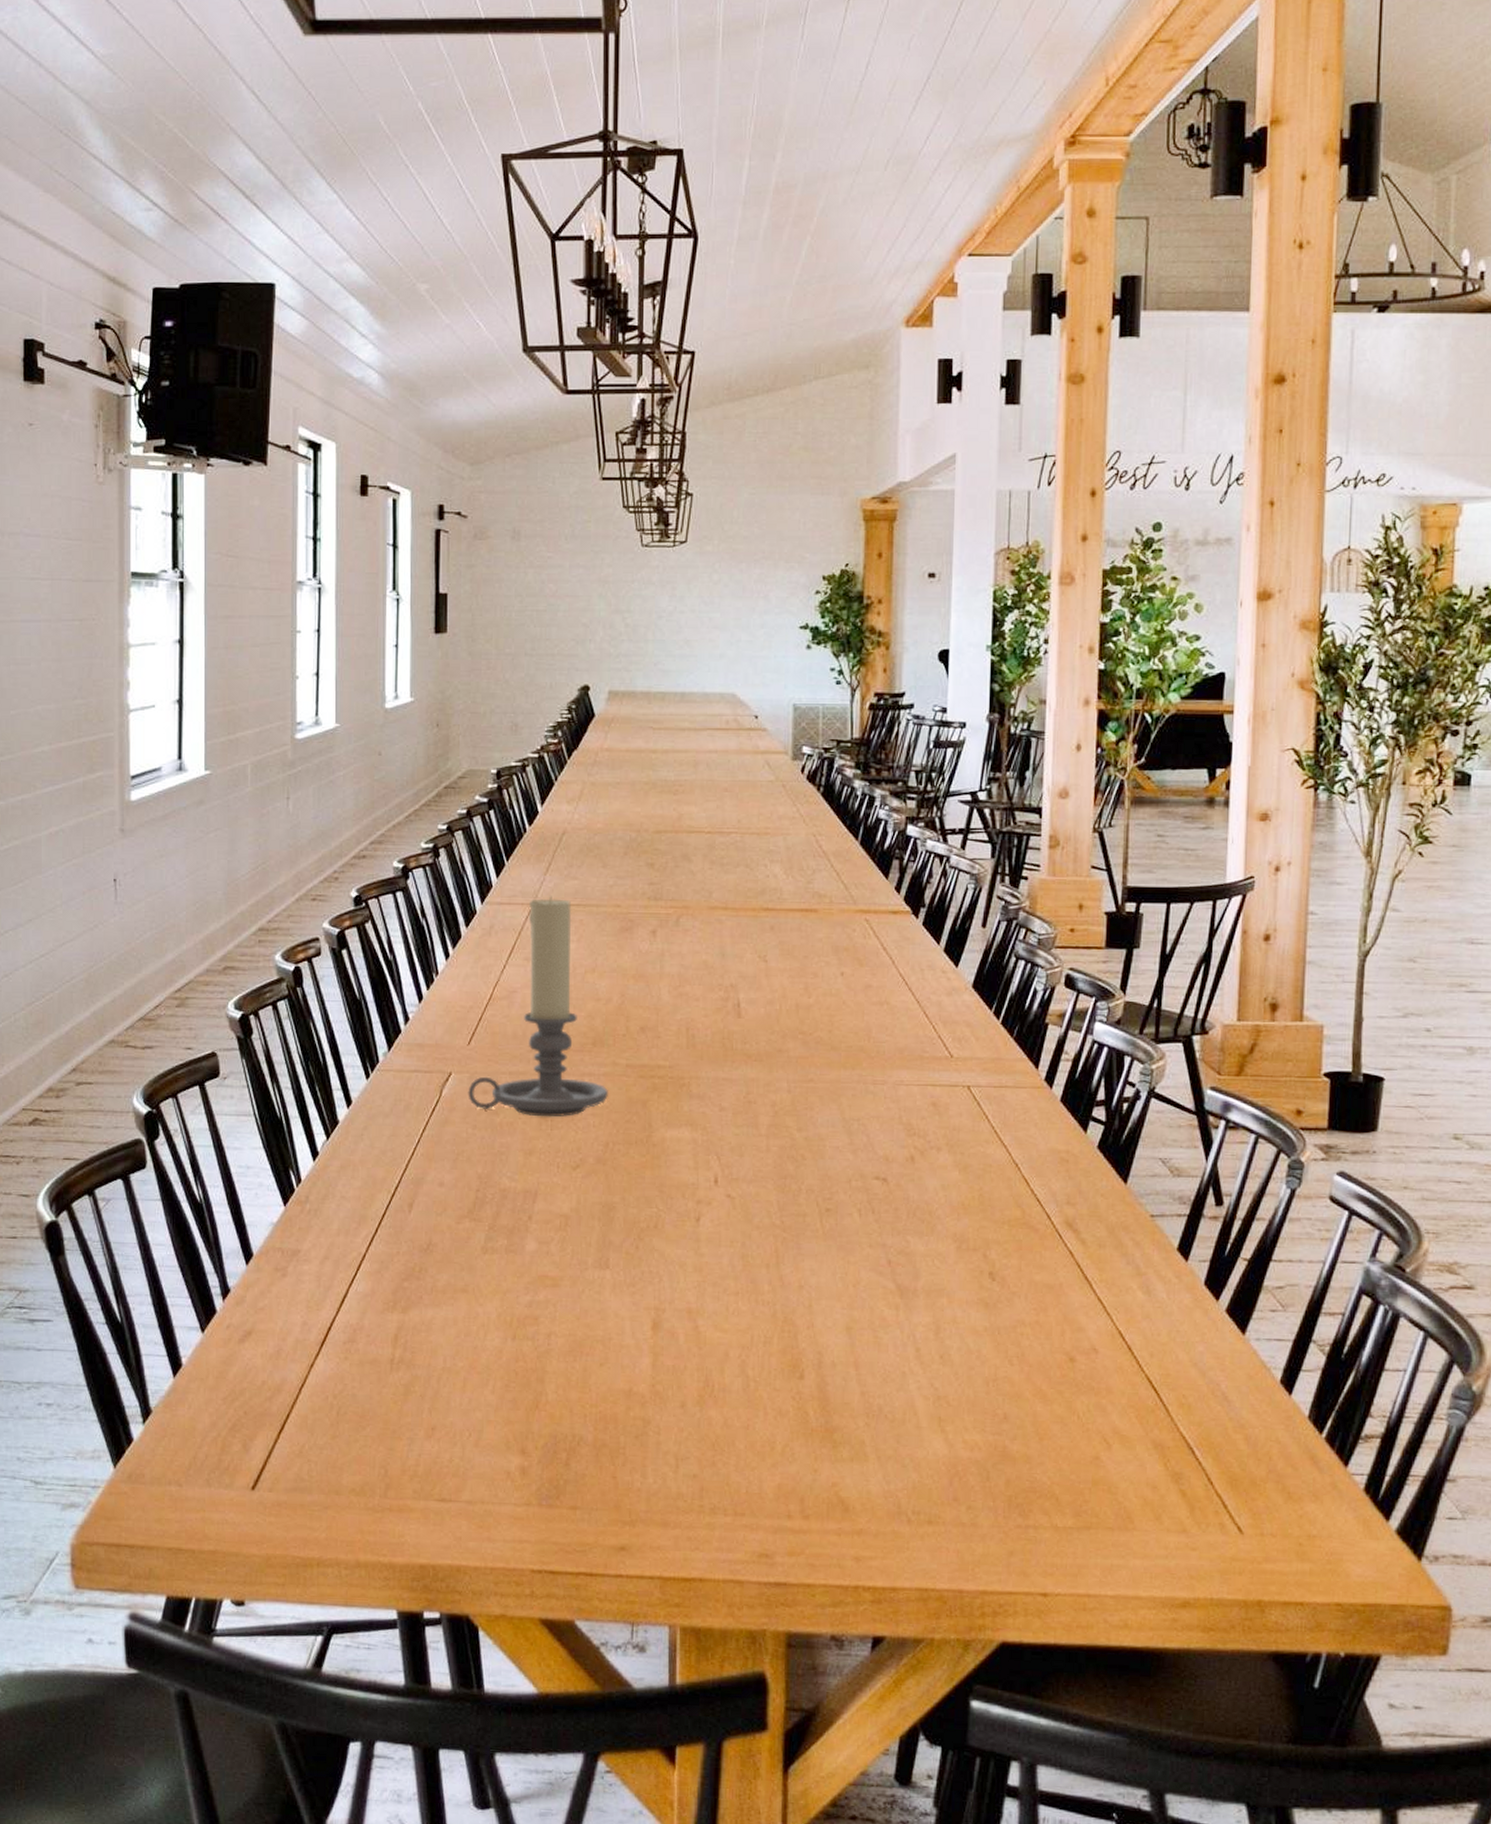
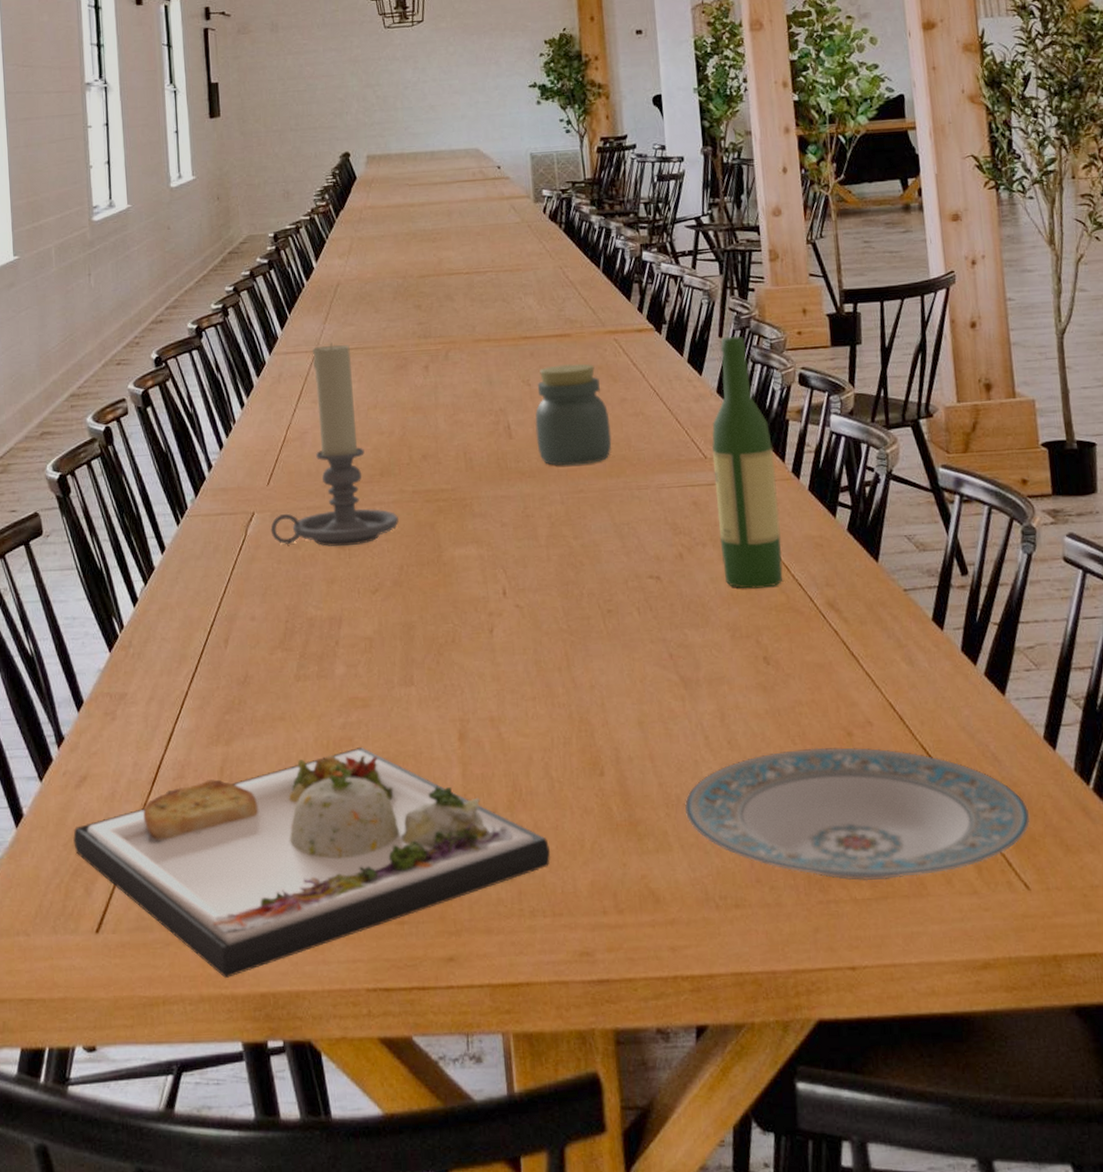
dinner plate: none [234,1327,739,1546] -> present [73,747,551,978]
jar: none [768,942,851,1053] -> present [534,363,612,466]
plate: none [885,1370,1254,1511] -> present [685,747,1031,881]
wine bottle: none [956,928,1028,1201] -> present [711,336,783,589]

